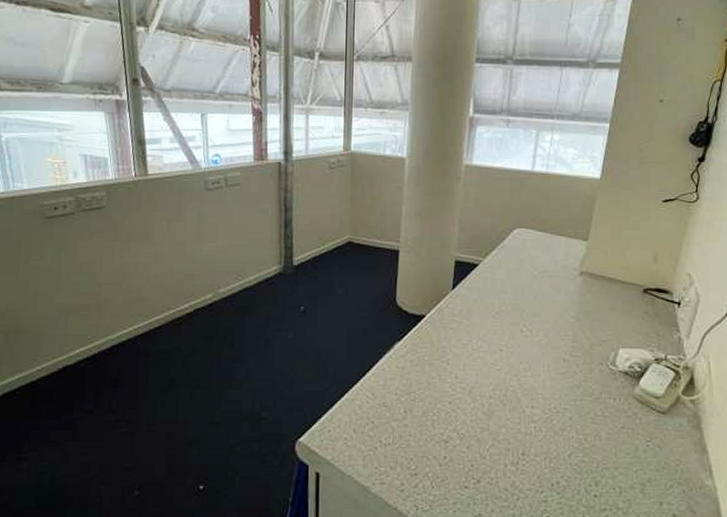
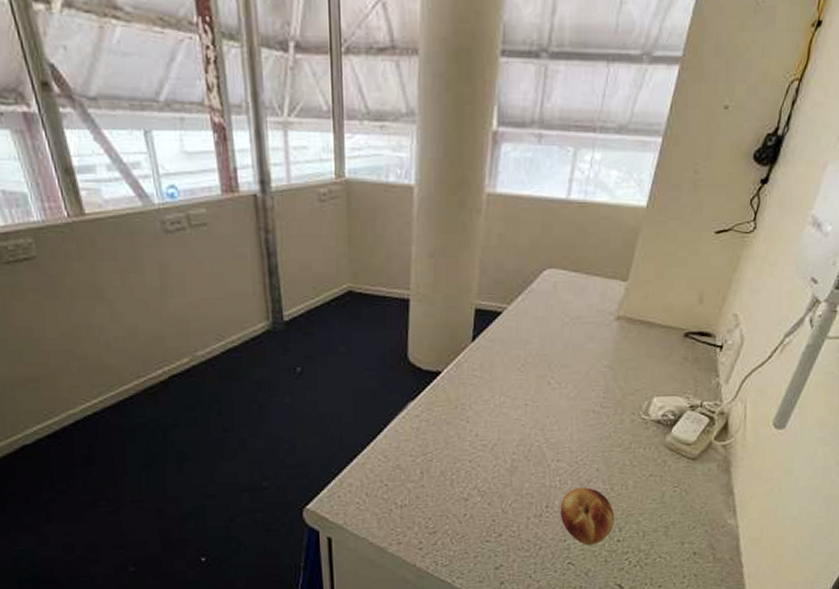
fruit: none [536,436,590,499] -> present [560,487,615,546]

